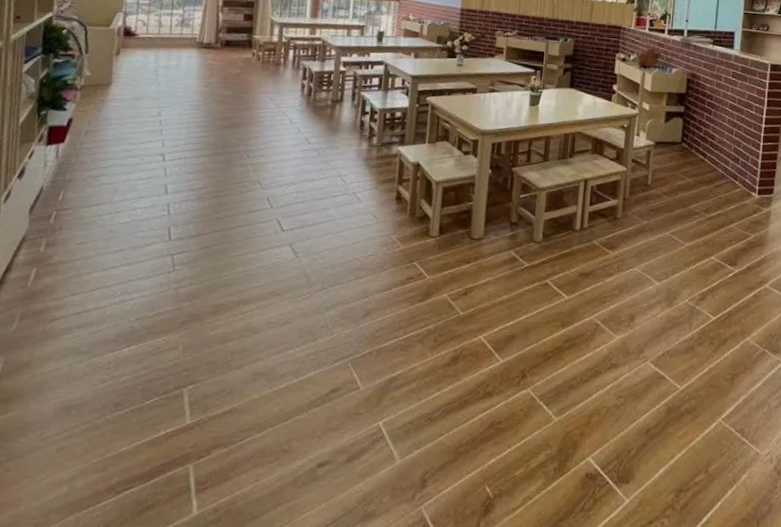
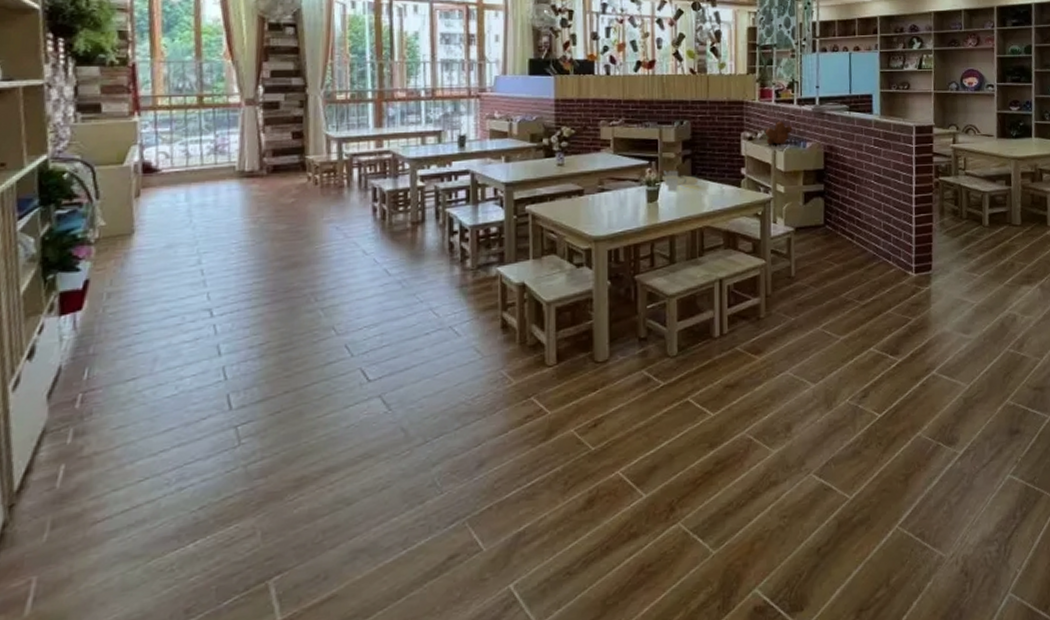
papers: none [544,80,576,99] -> present [661,170,699,193]

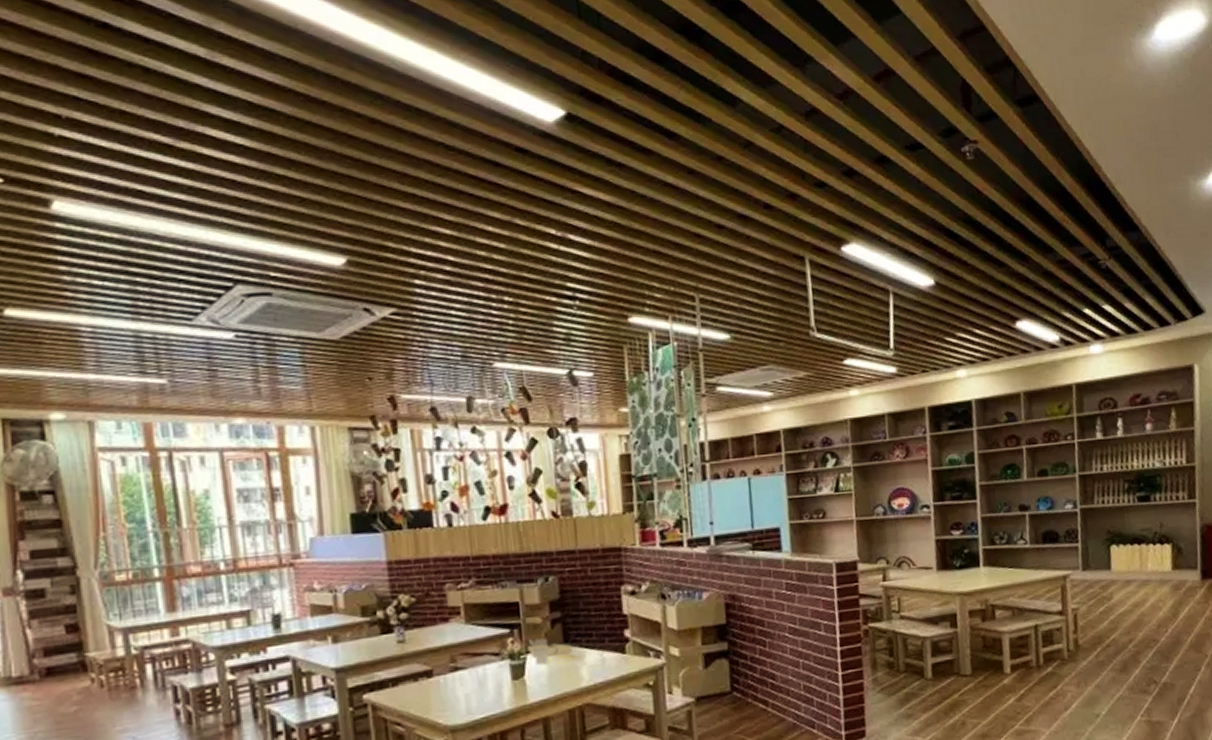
teddy bear: present [764,121,793,145] -> none [650,568,685,599]

